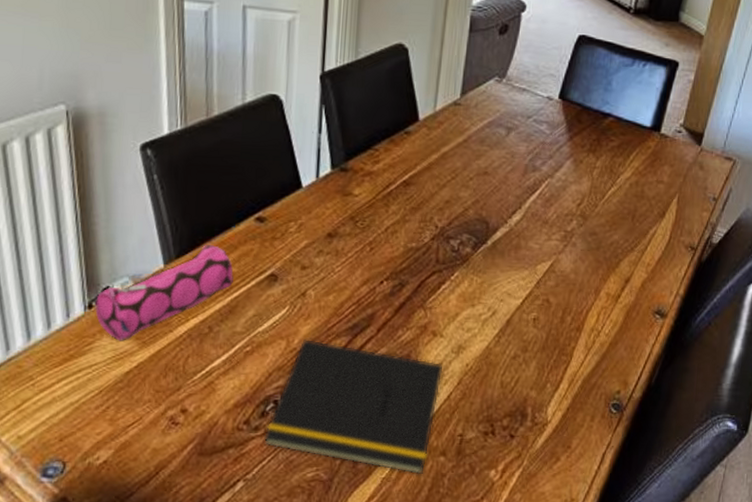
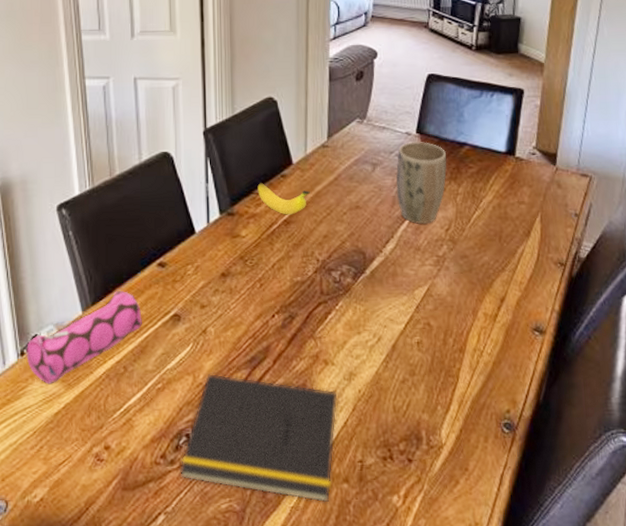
banana: none [376,137,435,176] -> present [257,182,310,215]
plant pot: none [530,107,588,196] -> present [395,141,447,224]

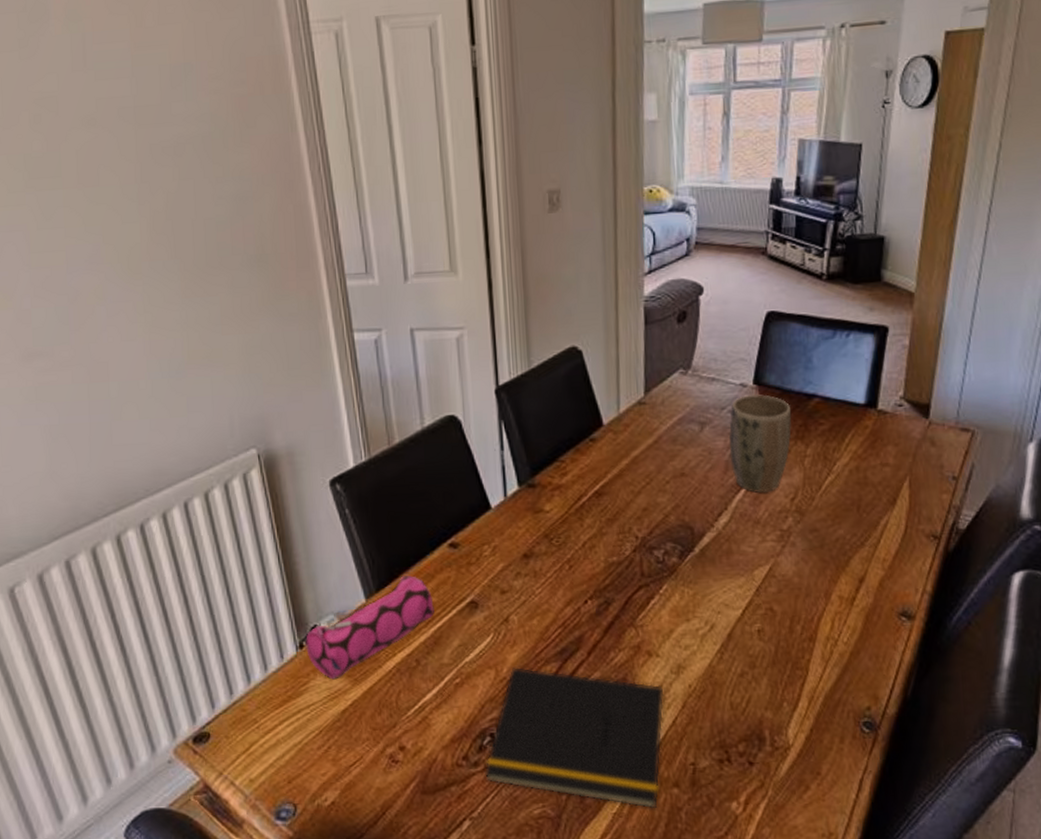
banana: present [257,182,310,215] -> none [562,447,625,486]

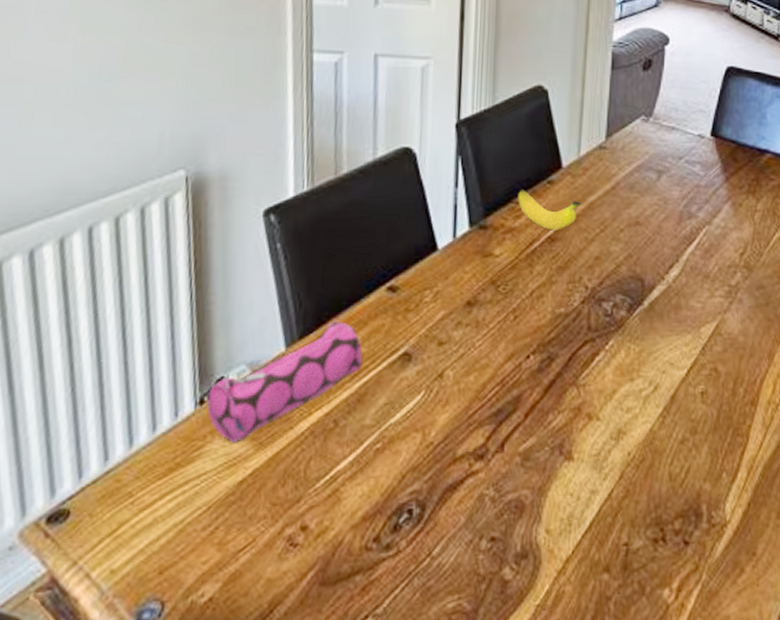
notepad: present [484,666,665,809] -> none [395,429,602,600]
banana: none [562,447,625,486] -> present [518,188,582,231]
plant pot: present [728,393,792,493] -> none [684,145,745,246]

